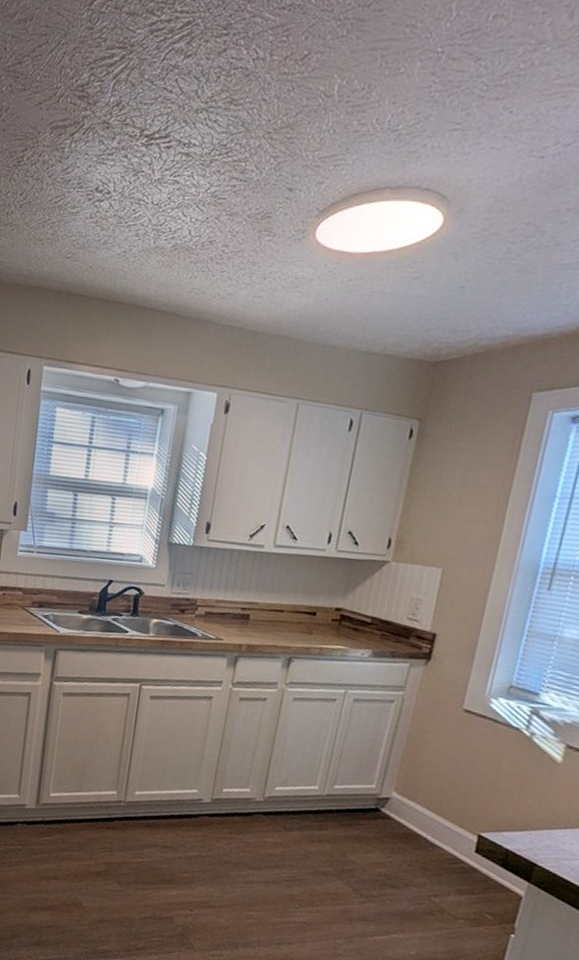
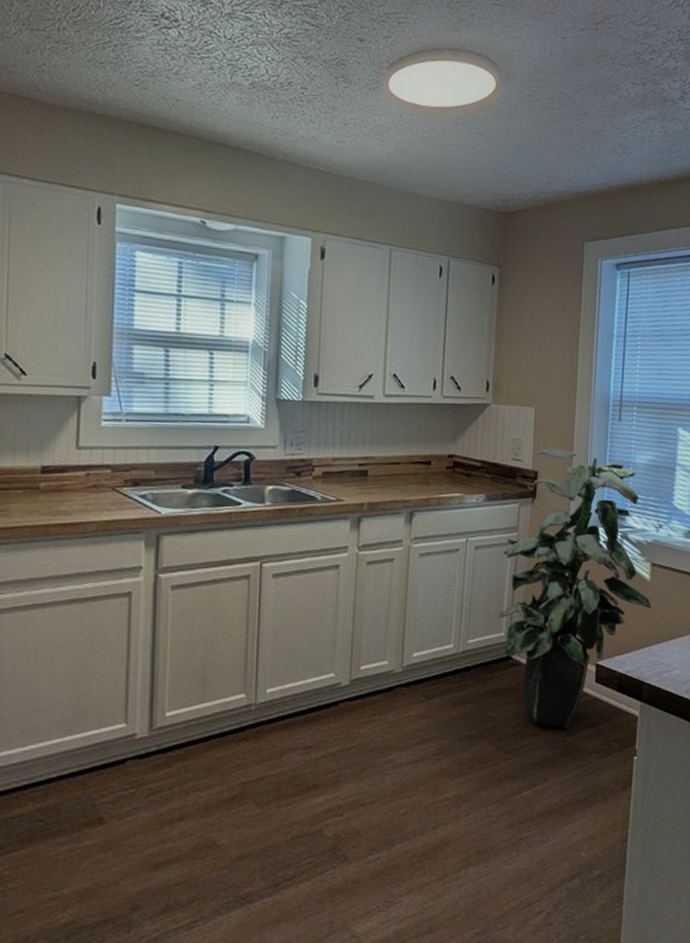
indoor plant: none [369,611,561,890] -> present [497,448,651,729]

